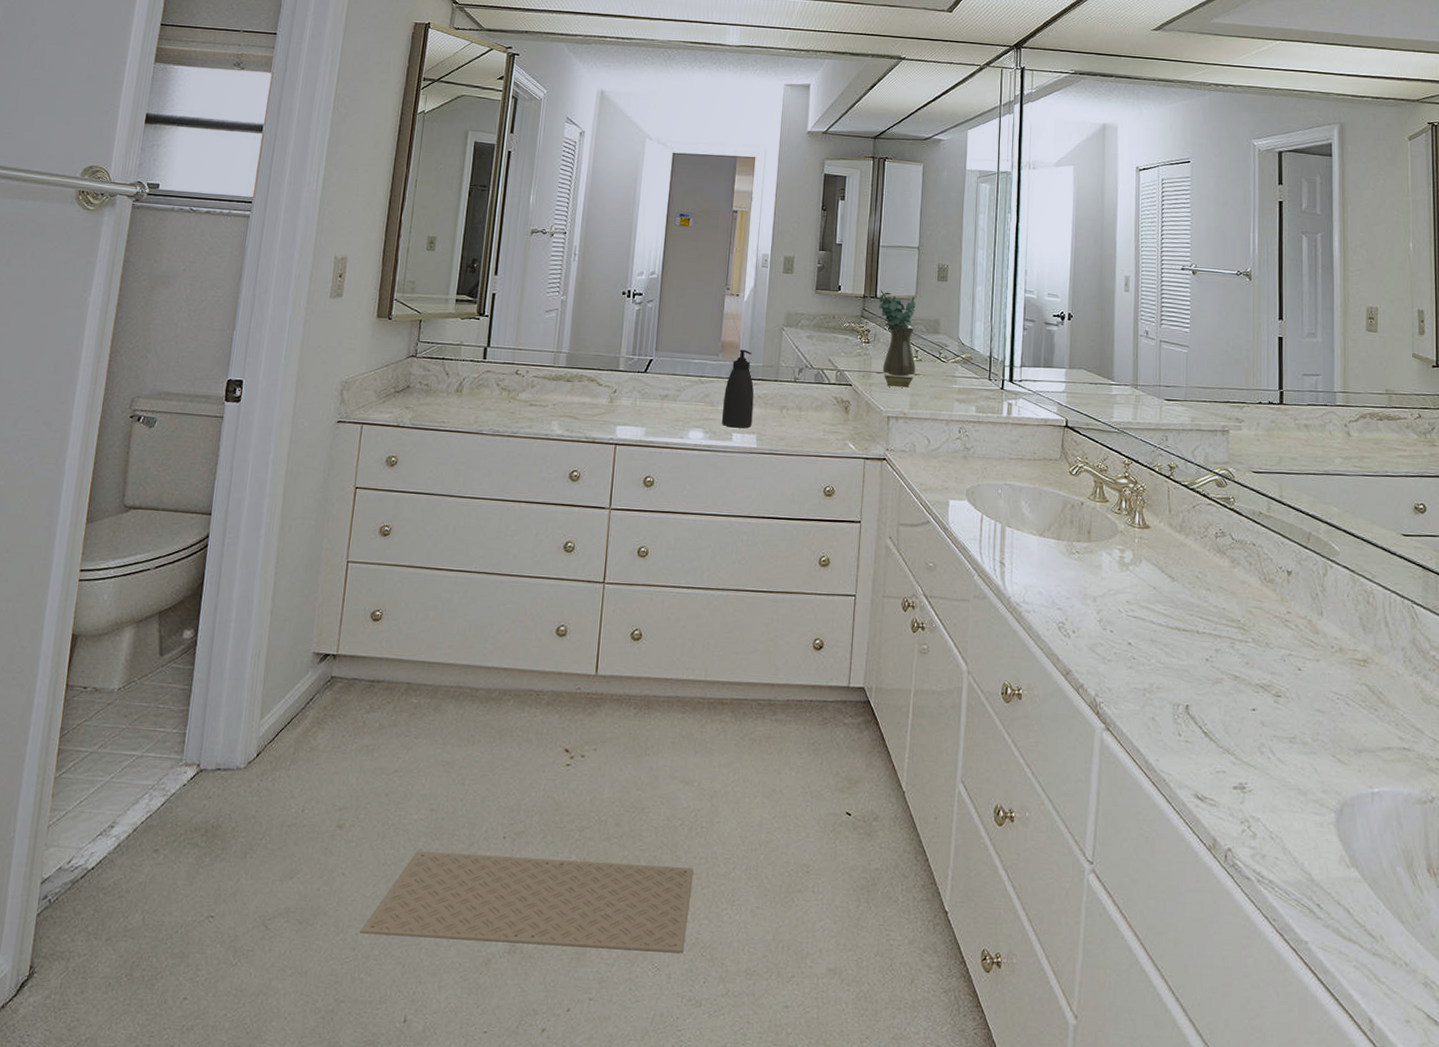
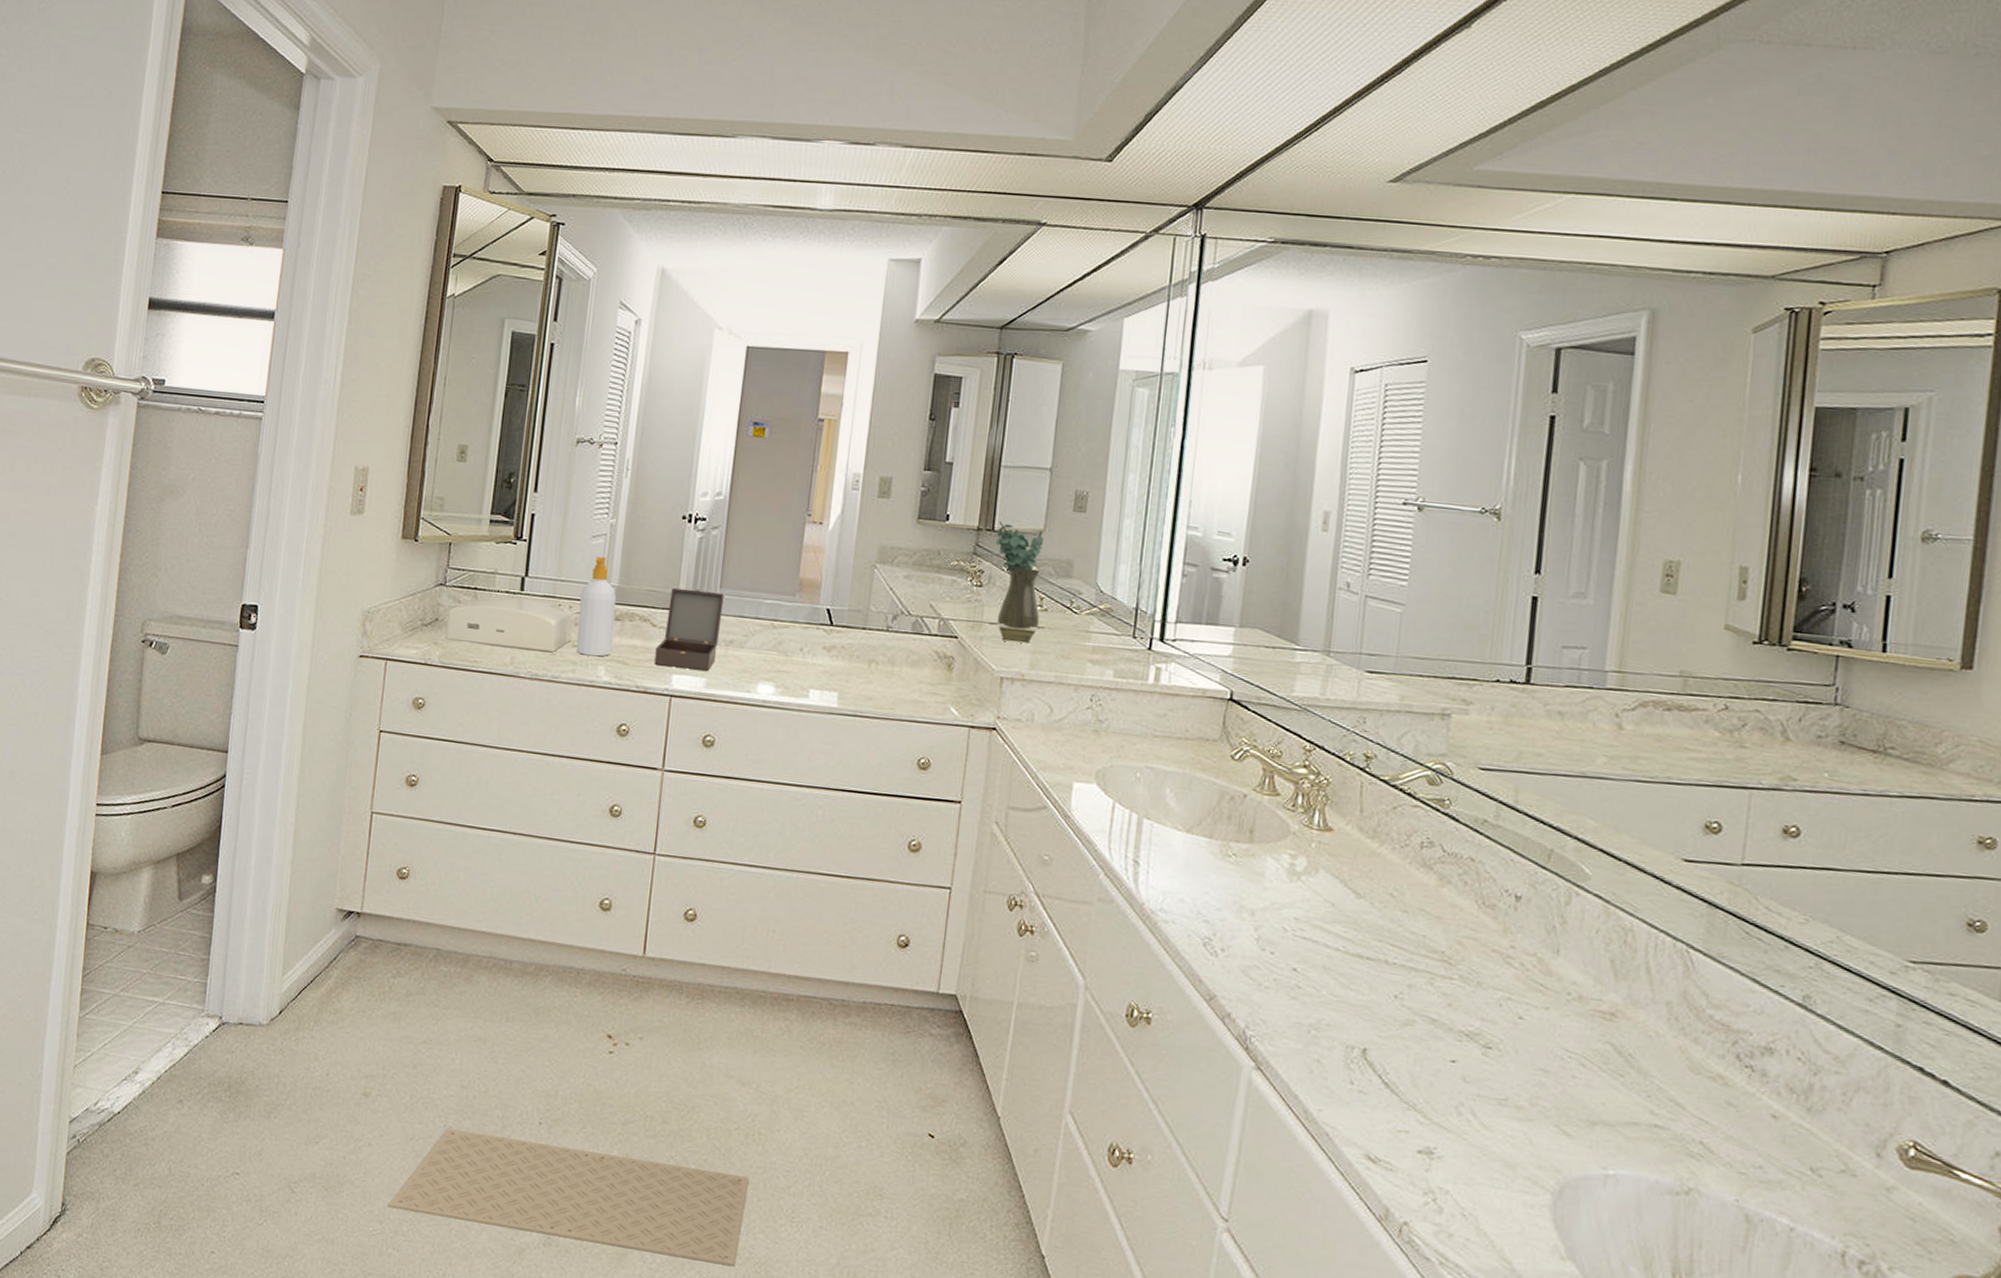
tissue dispenser: none [416,364,530,411] -> present [445,596,573,652]
soap bottle: none [533,327,568,414] -> present [576,556,617,657]
jewelry box: none [601,352,659,421] -> present [654,588,724,671]
soap dispenser: present [721,349,754,428] -> none [796,589,837,684]

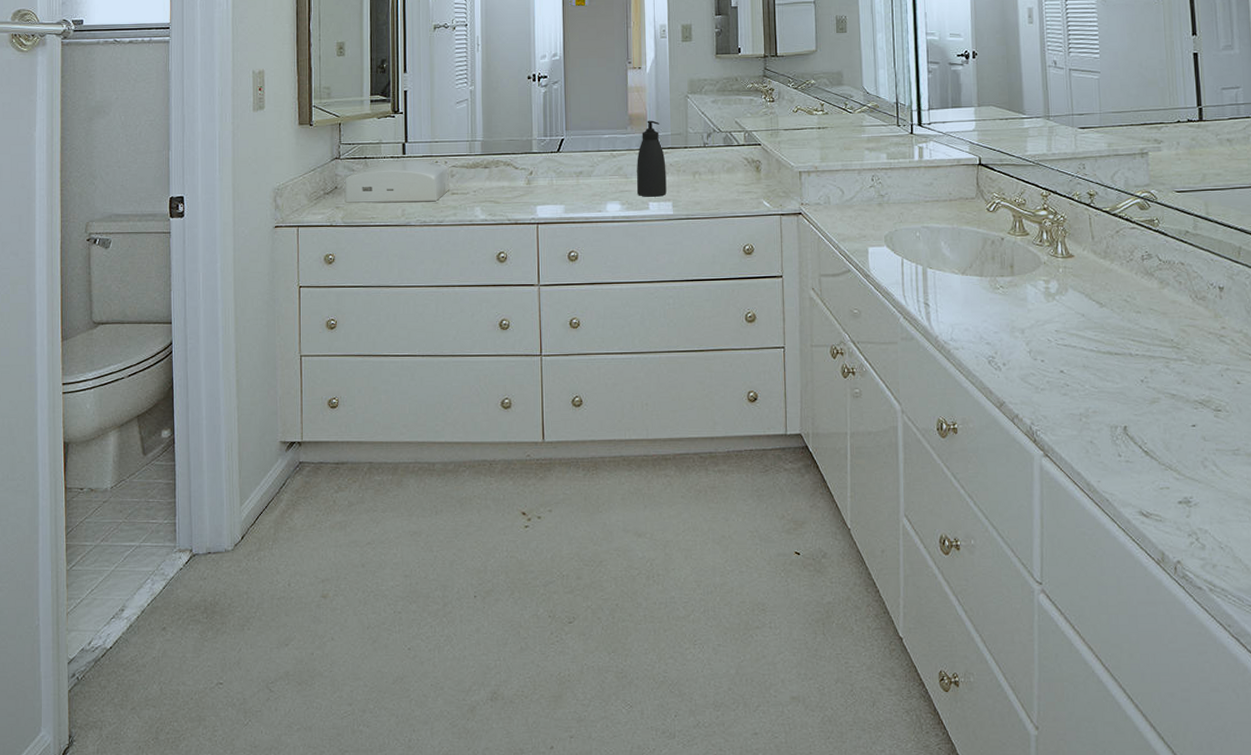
bath mat: present [387,1128,749,1266] -> none [354,613,655,691]
soap bottle: present [576,556,617,657] -> none [453,118,485,200]
jewelry box: present [654,588,724,671] -> none [520,133,571,200]
soap dispenser: none [796,589,837,684] -> present [636,120,667,197]
vase: present [996,521,1044,644] -> none [780,48,824,142]

